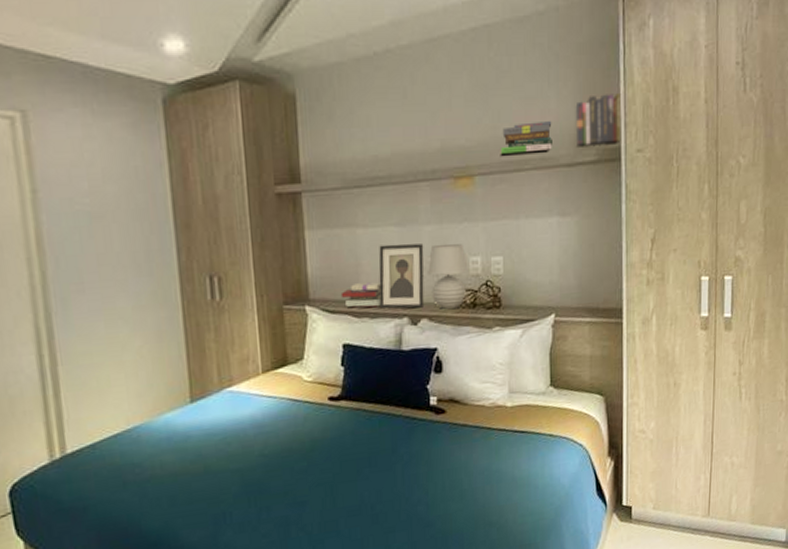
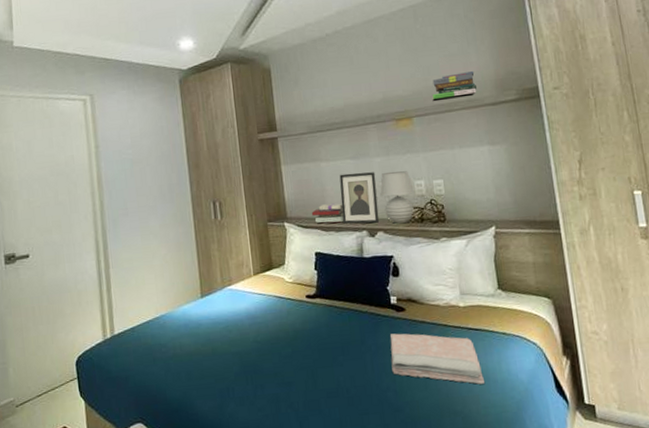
towel: none [425,439,524,492] -> present [389,333,484,385]
books: present [575,93,621,149] -> none [493,45,538,91]

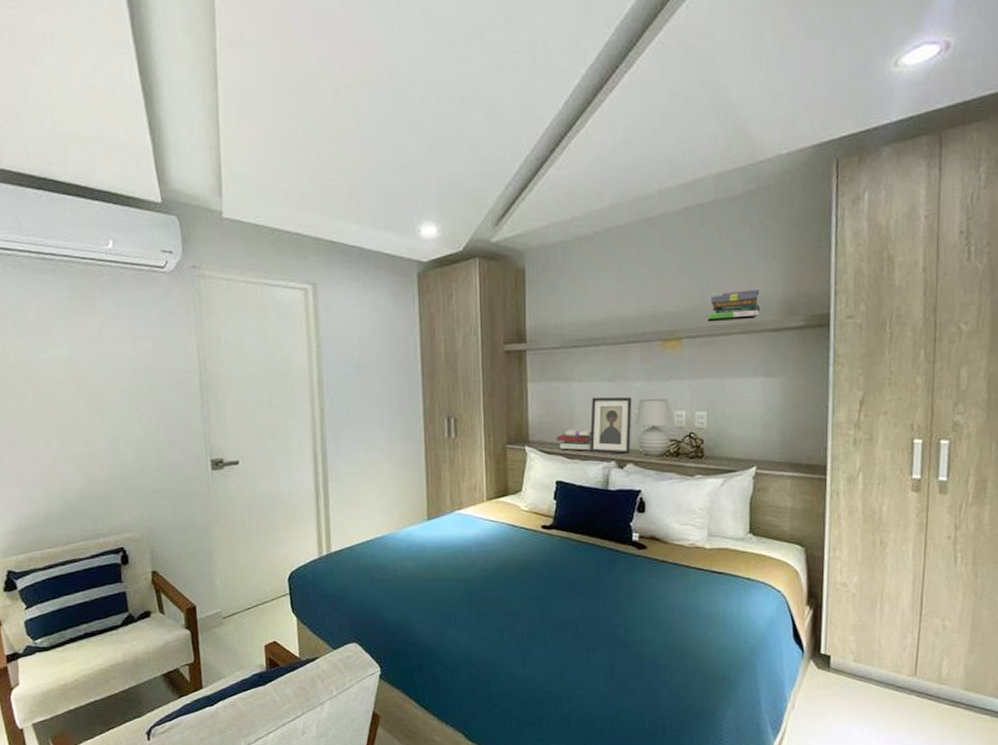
towel: present [389,333,484,385] -> none [625,571,720,628]

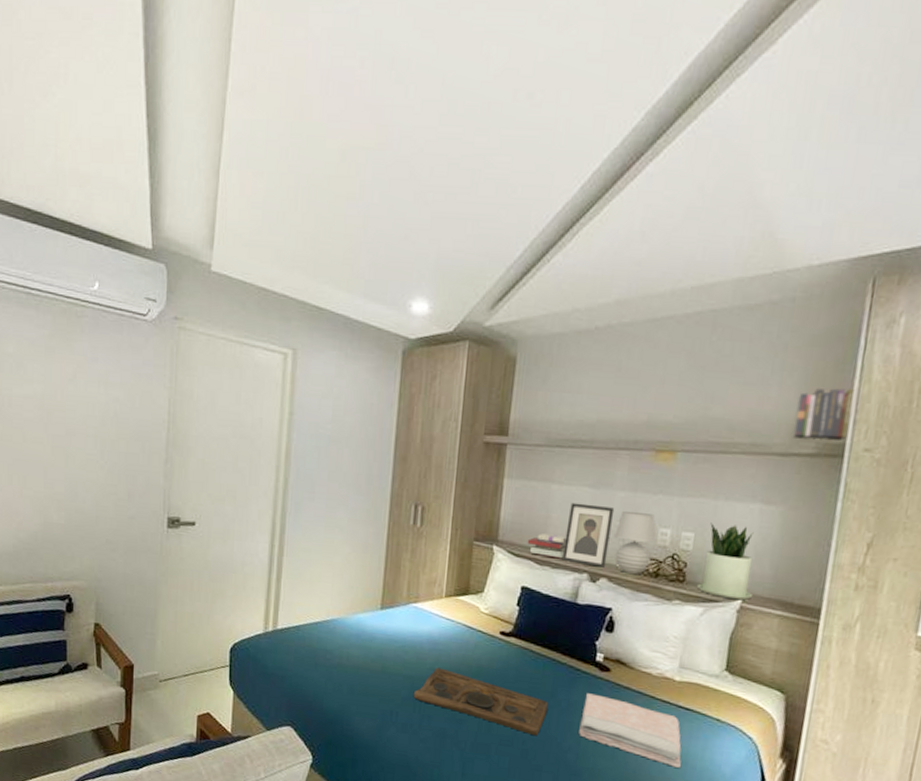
decorative tray: none [468,567,594,618] -> present [413,667,549,736]
towel: none [625,571,720,628] -> present [579,693,682,768]
books: present [707,290,760,322] -> none [707,407,770,440]
planter: none [714,399,766,468] -> present [696,523,754,600]
books: none [782,263,831,315] -> present [792,388,854,441]

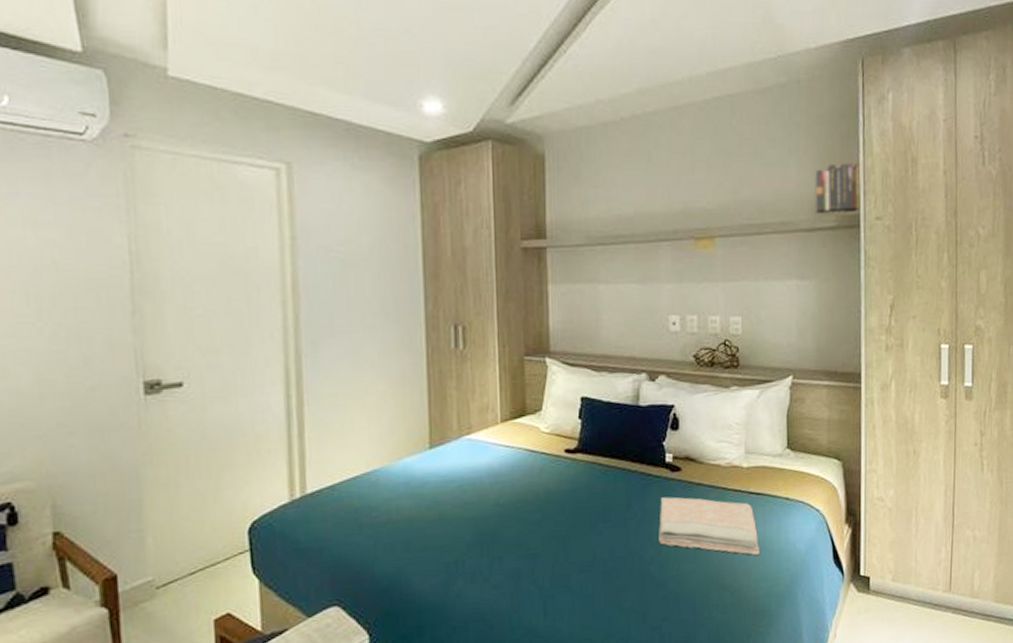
decorative tray: present [413,667,549,736] -> none [478,501,625,555]
books: present [527,532,567,559] -> none [580,336,621,363]
picture frame: present [561,502,615,568] -> none [618,300,664,365]
table lamp: present [614,511,657,575] -> none [667,302,707,368]
planter: present [696,523,754,600] -> none [750,303,802,377]

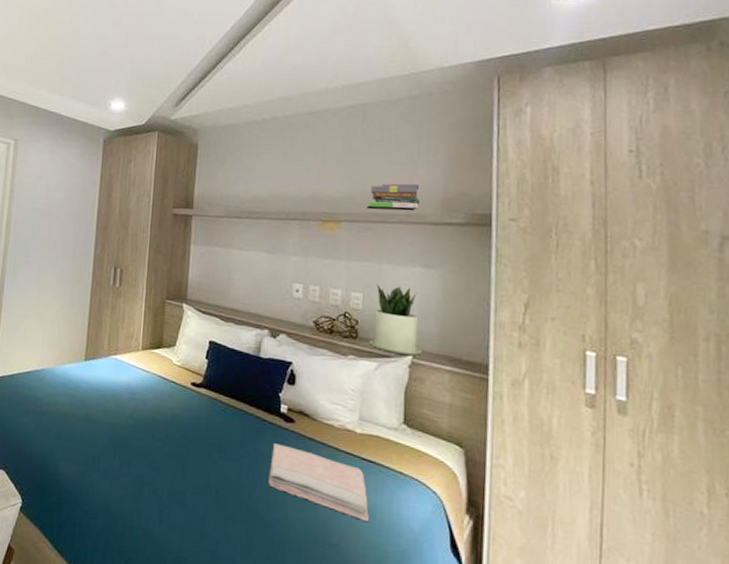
books: none [740,188,792,220] -> present [366,183,420,211]
planter: none [750,303,802,377] -> present [369,284,423,356]
books: present [815,163,861,215] -> none [442,166,493,212]

